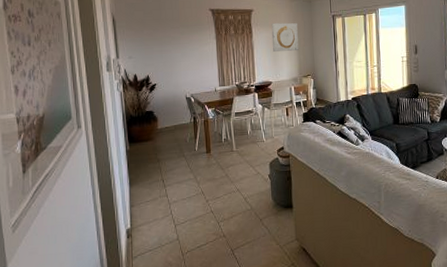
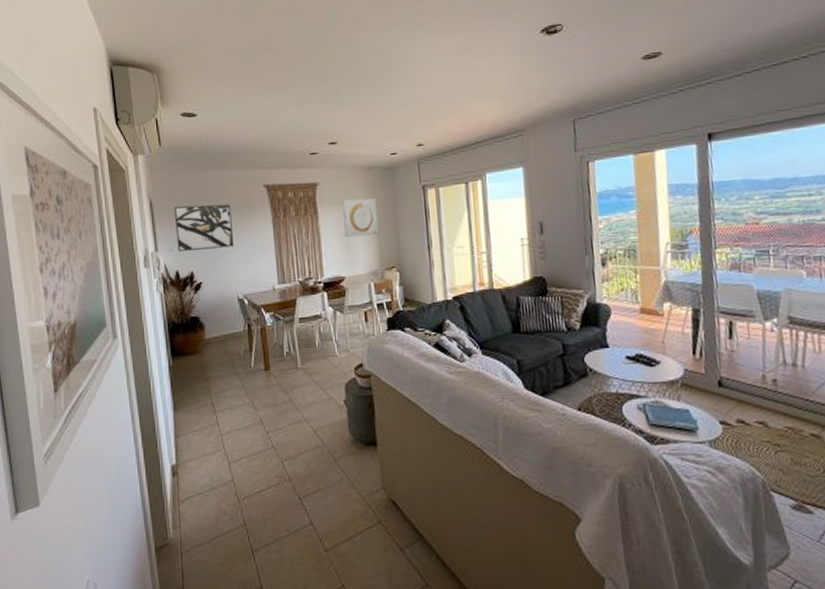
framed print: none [133,22,184,59] -> present [174,204,235,251]

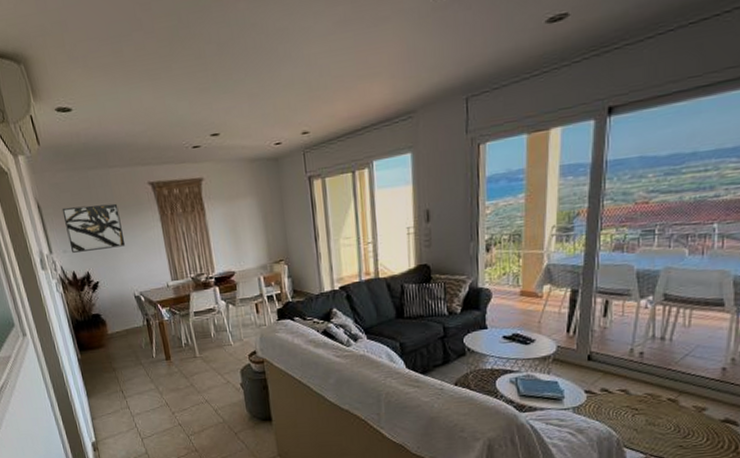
wall art: present [341,198,378,238] -> none [227,192,266,233]

